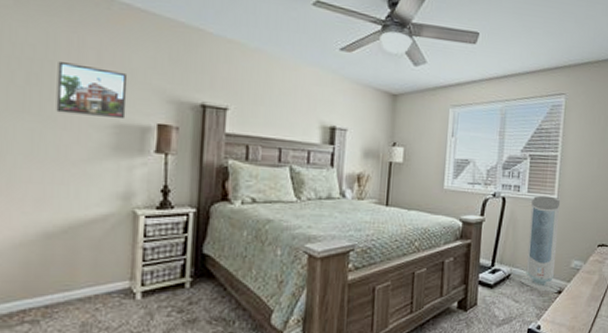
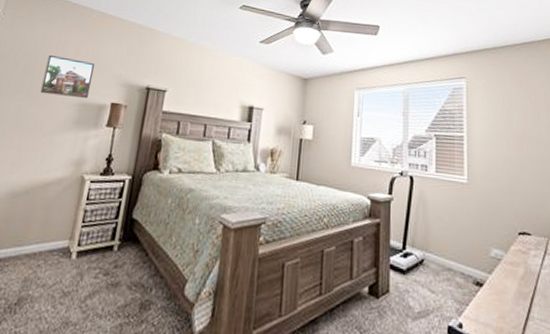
air purifier: present [519,195,561,294] -> none [433,176,480,286]

